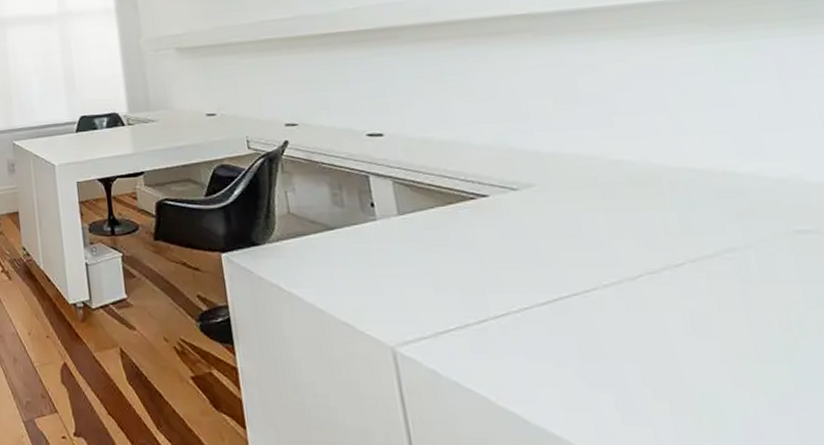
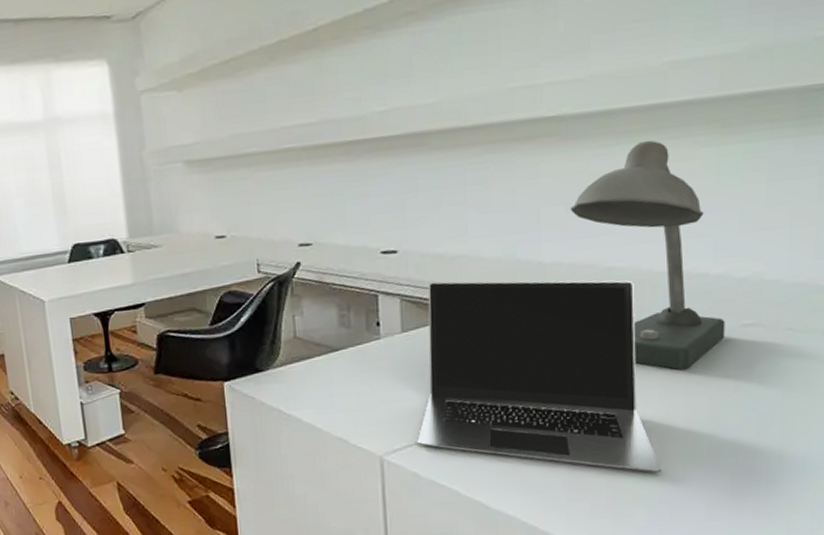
laptop: none [420,166,739,401] -> present [417,280,662,473]
desk lamp: none [558,37,777,277] -> present [570,140,725,369]

